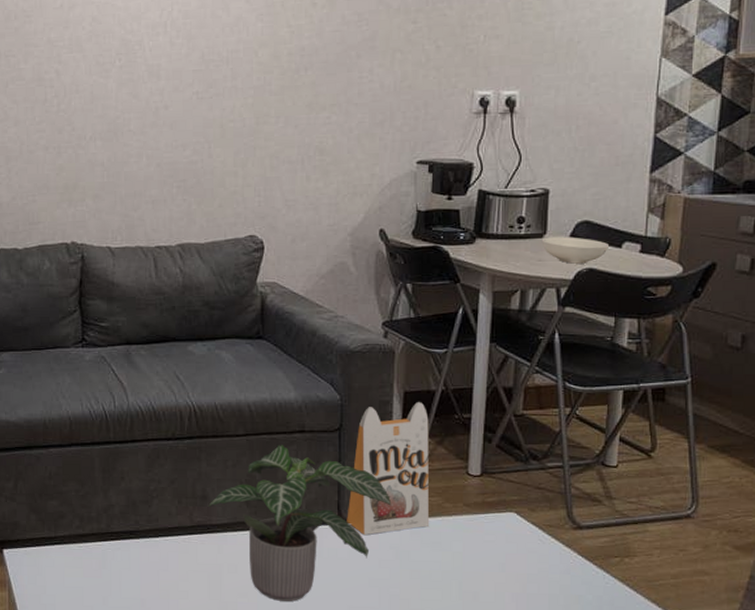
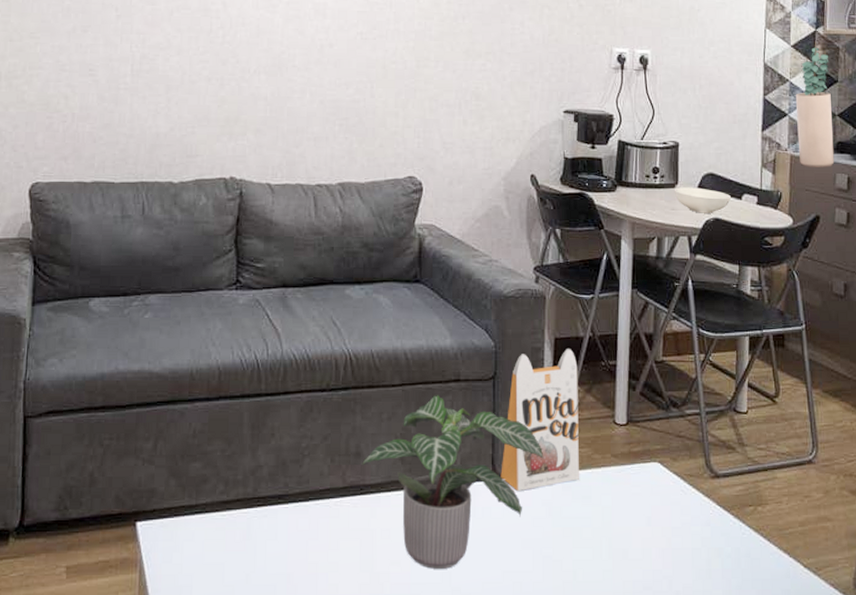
vase: none [694,68,741,211] -> present [795,41,835,169]

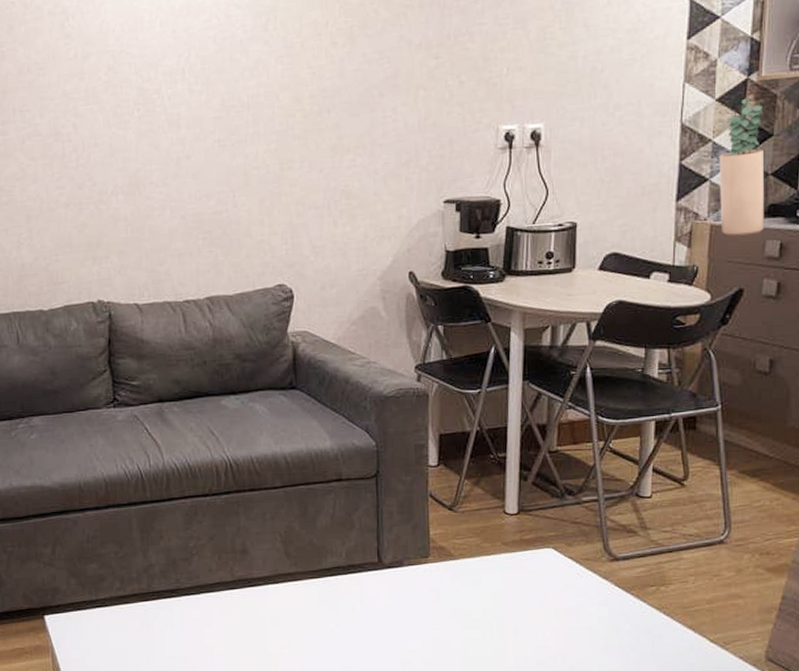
potted plant: present [362,395,544,569] -> none [248,494,431,650]
shopping bag: present [501,348,579,492] -> none [387,443,468,580]
bowl: present [674,187,731,213] -> none [570,269,637,297]

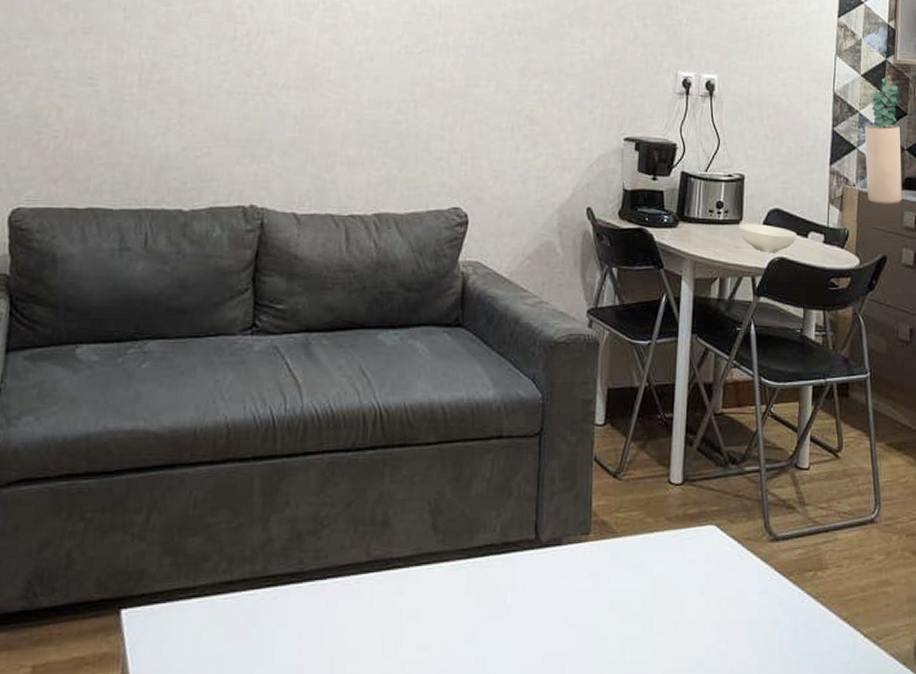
bowl: none [570,269,637,297] -> present [738,224,797,252]

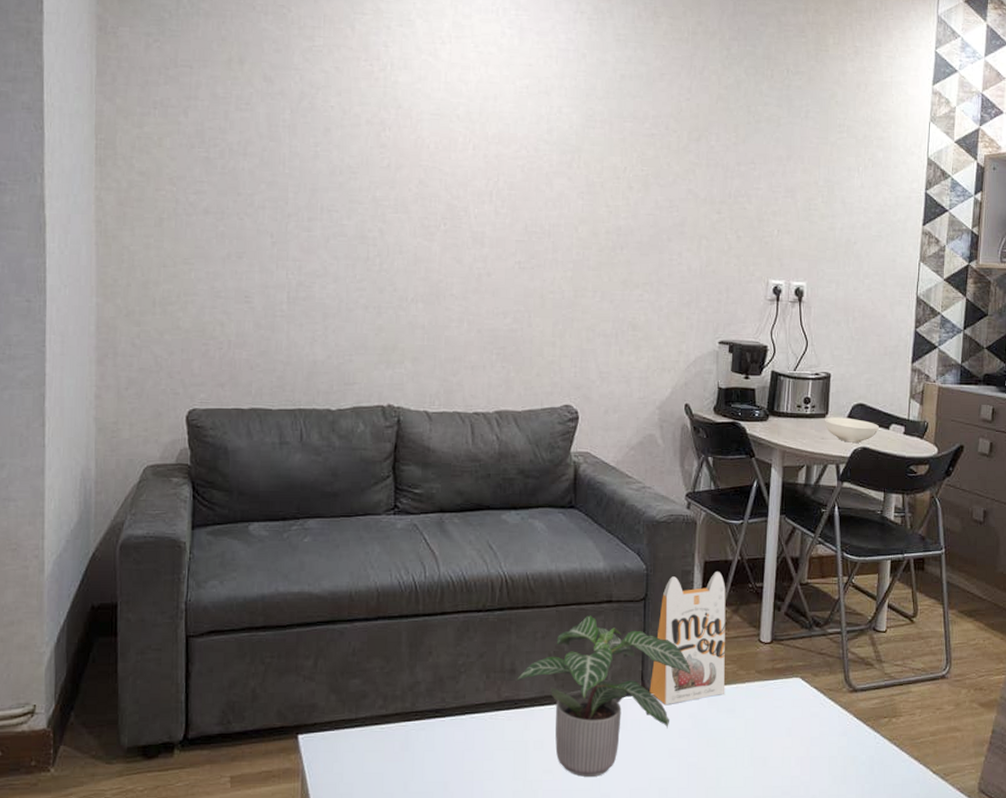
potted plant: none [389,454,593,653] -> present [516,615,691,777]
shopping bag: none [544,399,632,562] -> present [649,570,726,706]
vase: present [864,71,903,206] -> none [945,275,981,400]

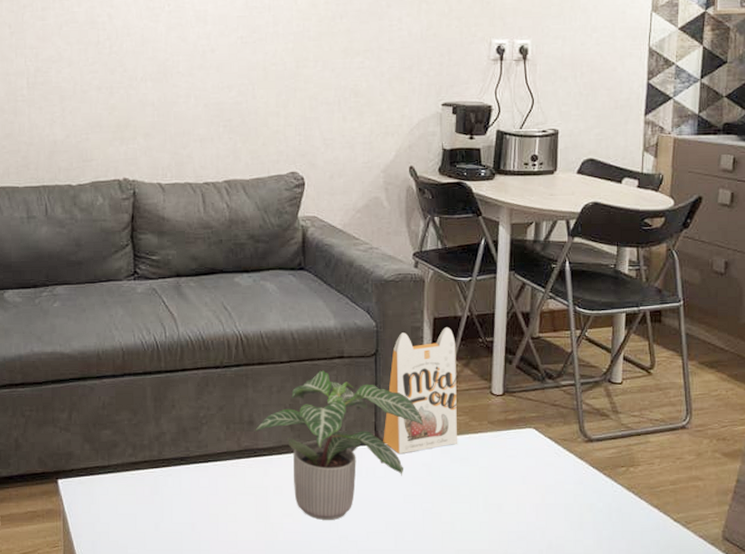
bowl: present [824,417,879,443] -> none [552,173,611,198]

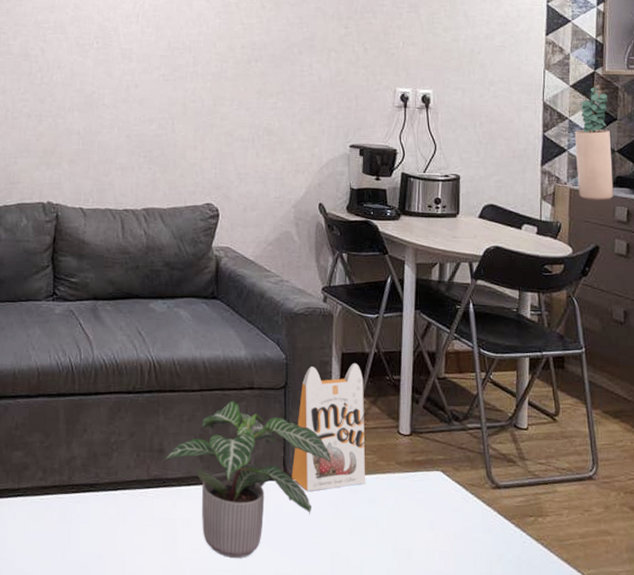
vase: none [681,22,720,150] -> present [574,81,614,201]

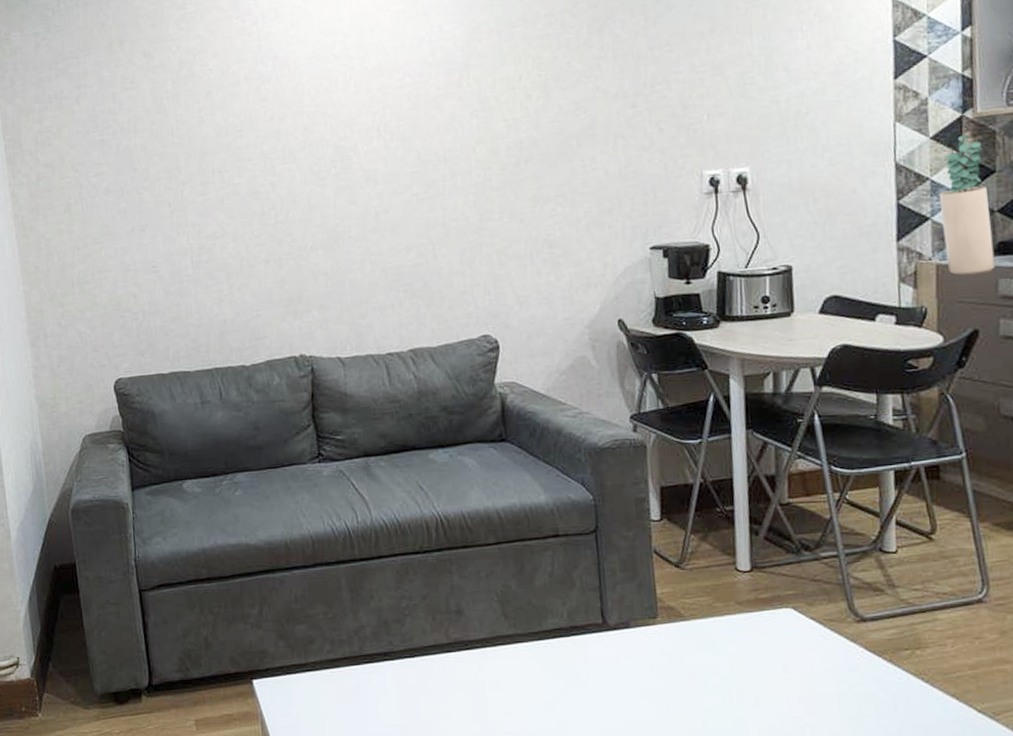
potted plant: present [165,401,332,558] -> none [464,551,659,718]
shopping bag: present [291,362,365,492] -> none [612,496,700,643]

